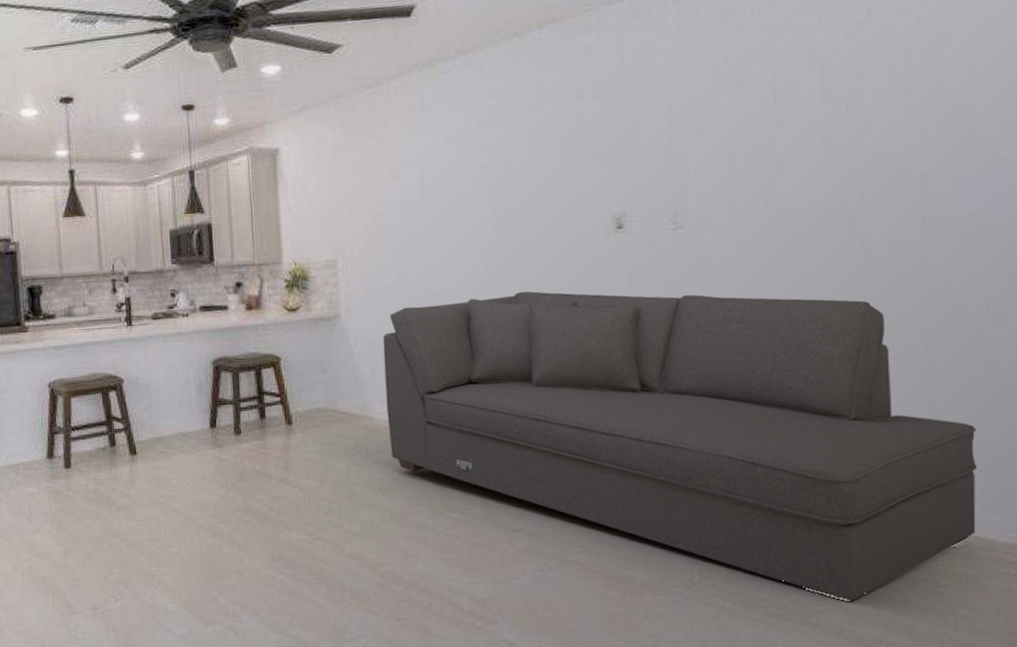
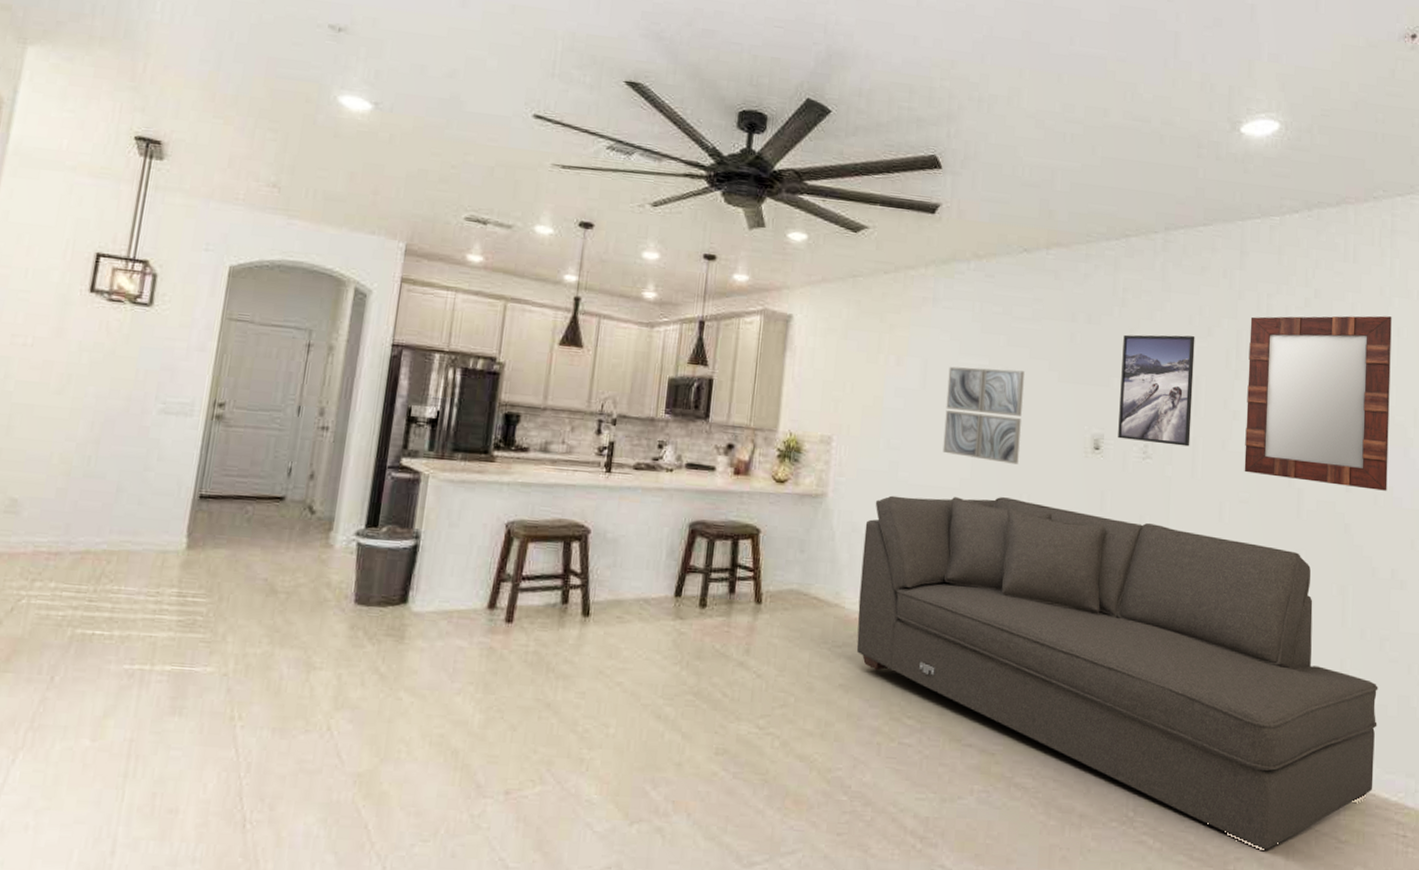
wall art: none [447,161,534,258] -> present [942,366,1024,464]
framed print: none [637,90,727,214] -> present [1118,334,1195,447]
home mirror: none [788,22,976,226] -> present [1244,316,1392,491]

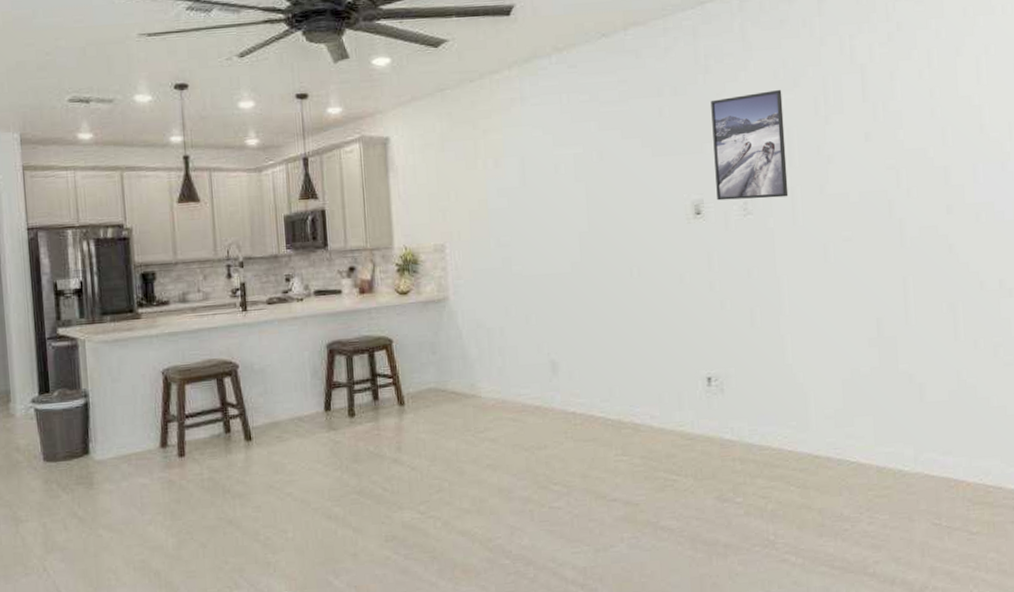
sofa: present [856,495,1378,851] -> none [488,273,999,552]
wall art: present [942,366,1024,464] -> none [545,152,625,242]
home mirror: present [1244,316,1392,491] -> none [835,36,988,212]

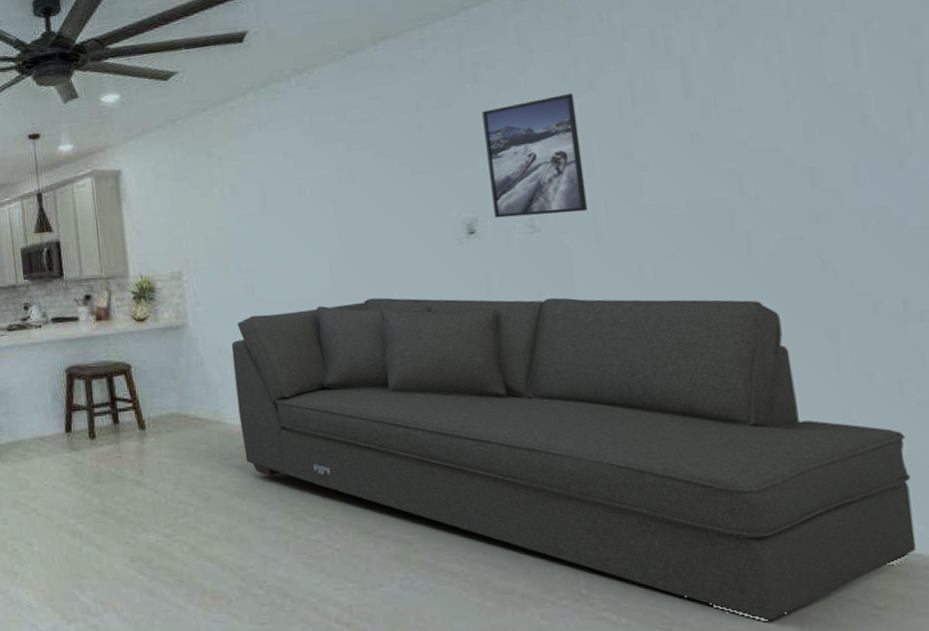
sofa: none [488,273,999,552] -> present [231,297,917,622]

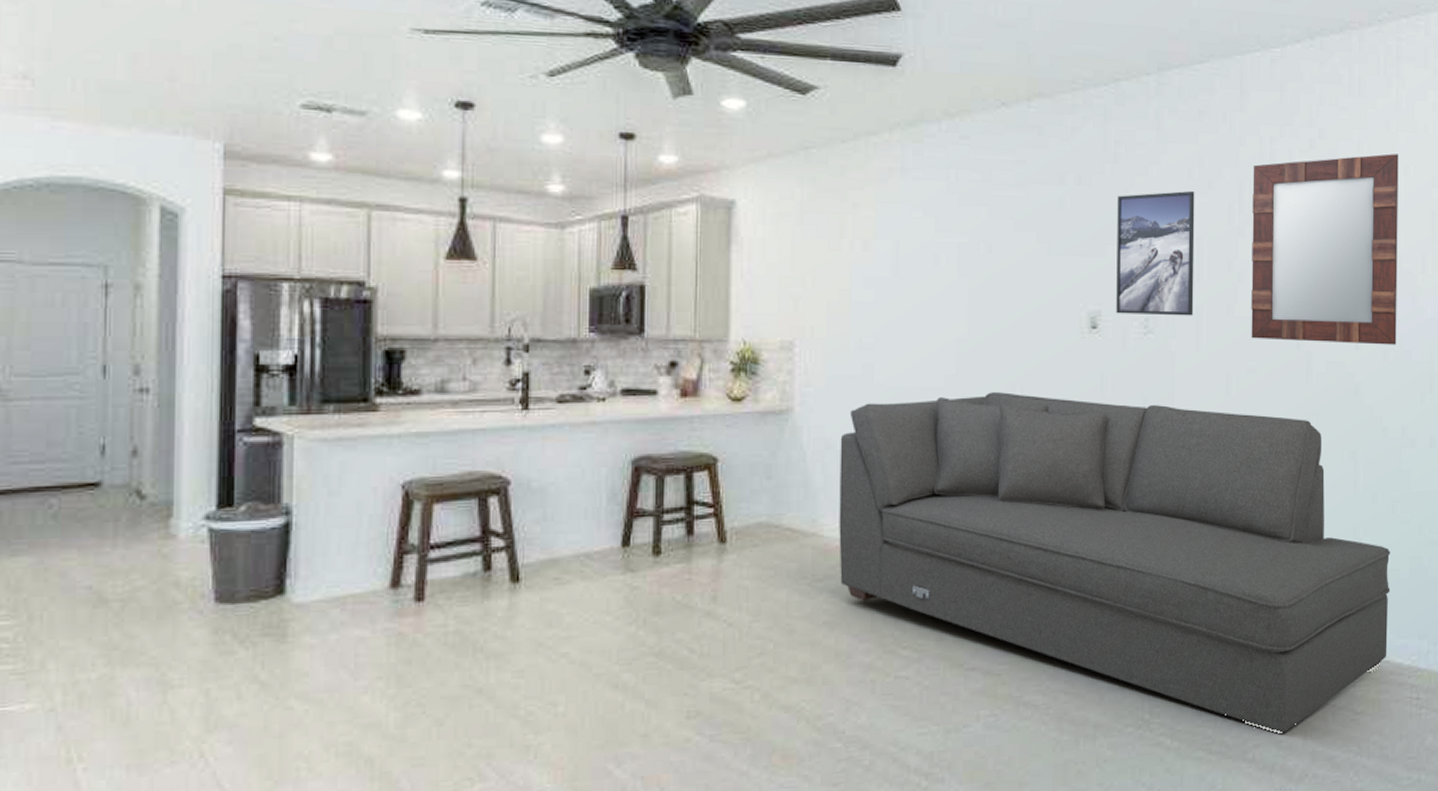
home mirror: none [644,10,880,226] -> present [1251,154,1399,345]

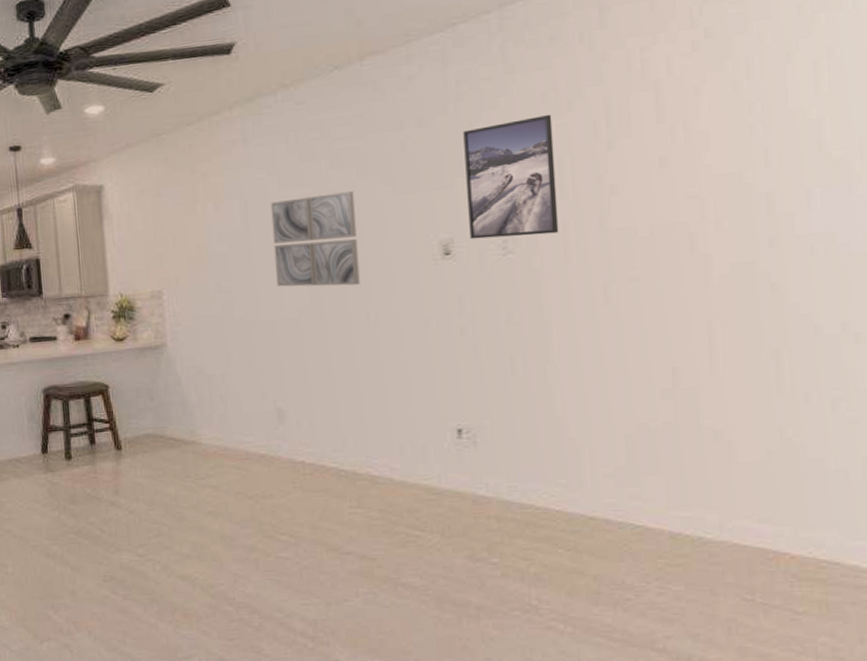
sofa: present [839,392,1391,735] -> none [209,318,836,628]
wall art: none [923,245,1010,353] -> present [270,191,360,287]
home mirror: present [1251,154,1399,345] -> none [620,37,828,249]

